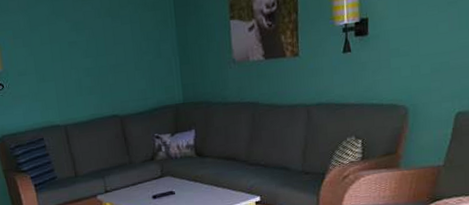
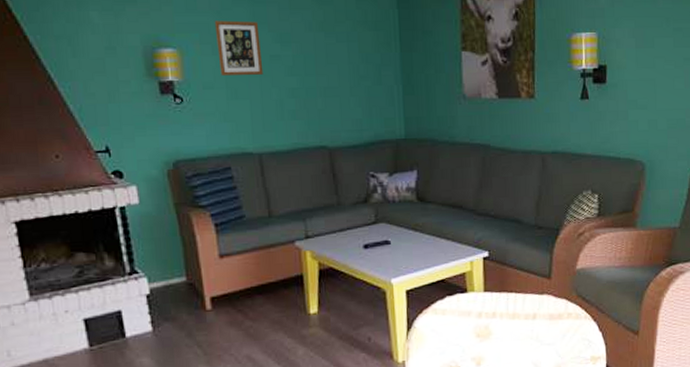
picture frame: none [23,15,64,63] -> present [214,20,264,75]

